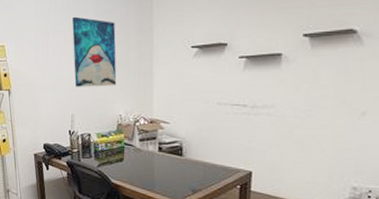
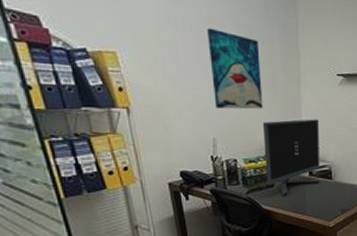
monitor: none [115,93,171,171] -> present [262,119,320,196]

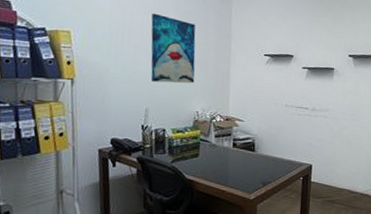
monitor: present [262,119,320,196] -> none [191,93,246,166]

